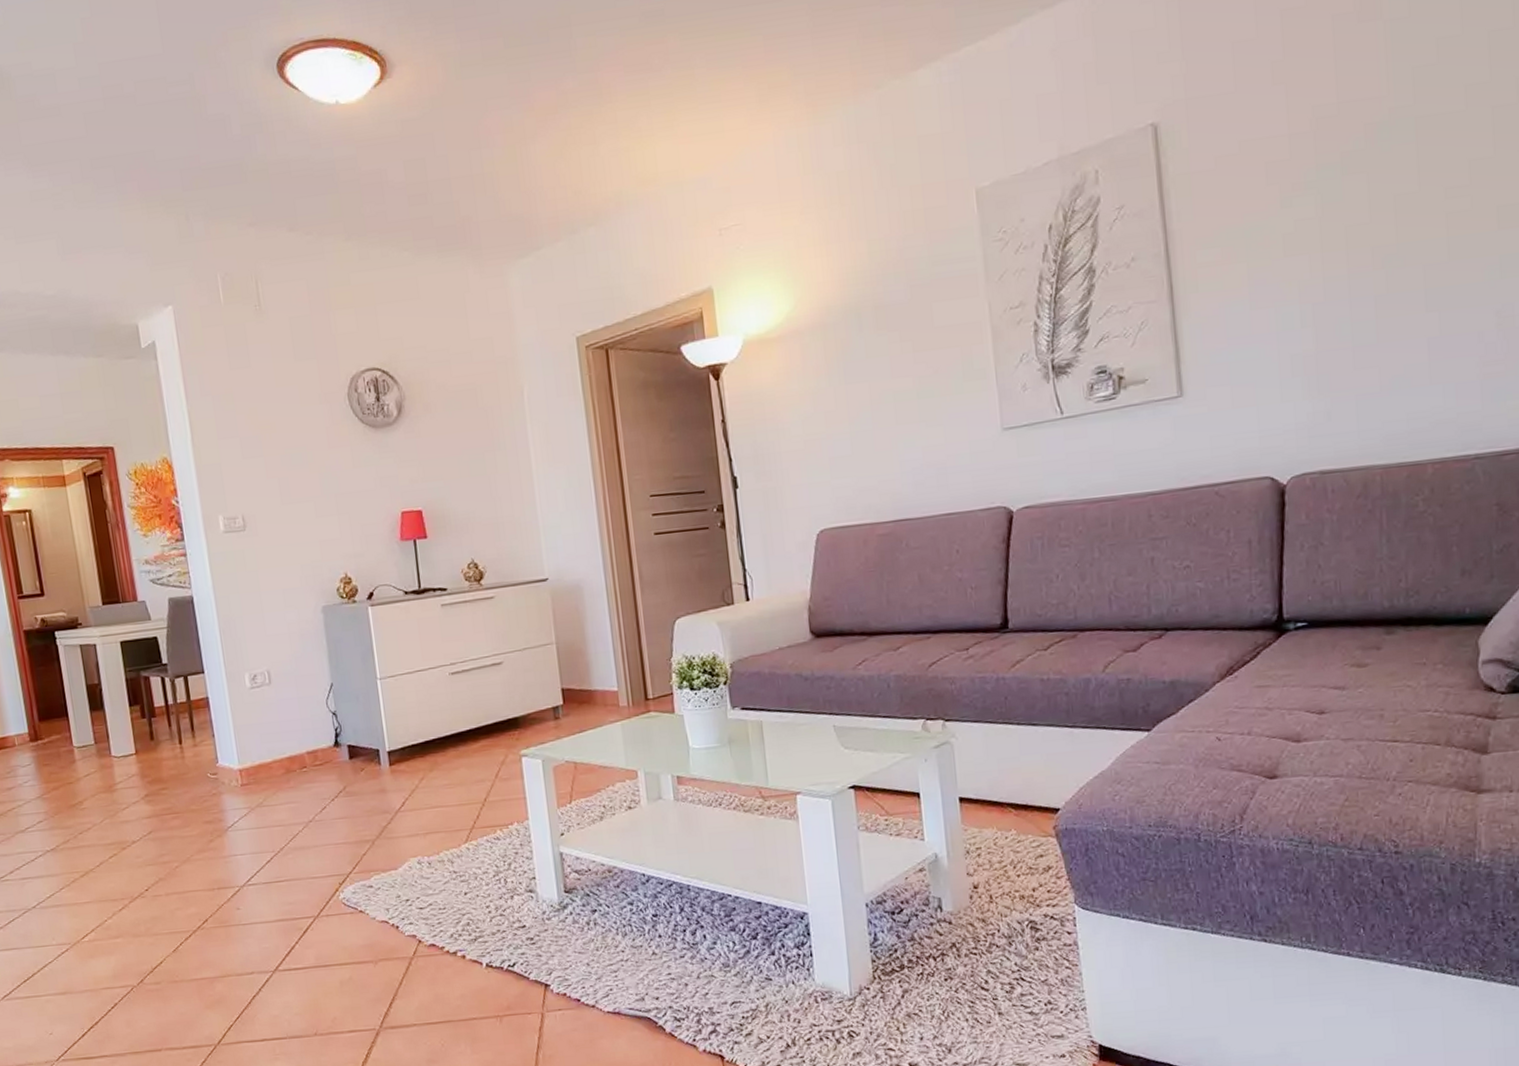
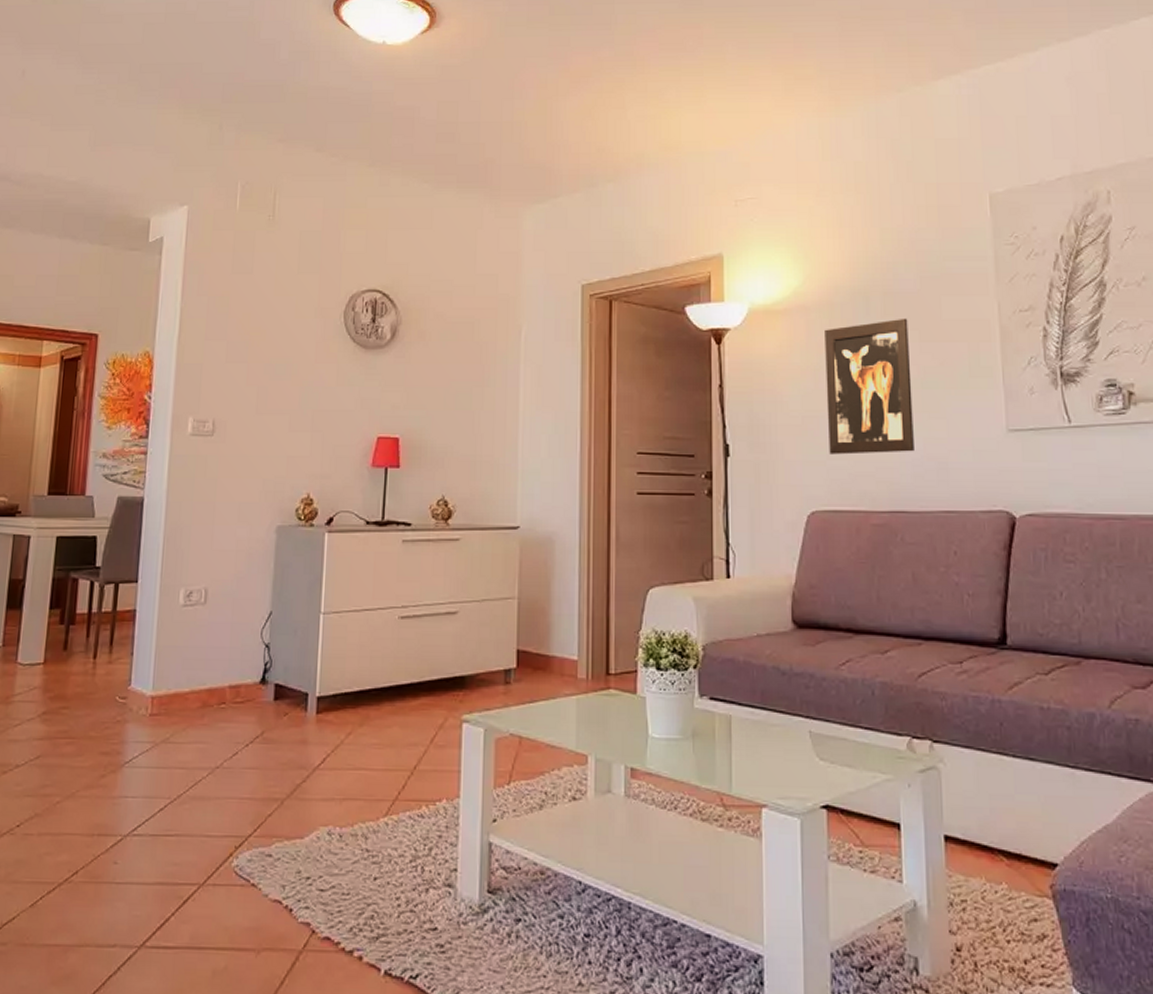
wall art: none [819,330,914,474] -> present [825,318,914,455]

